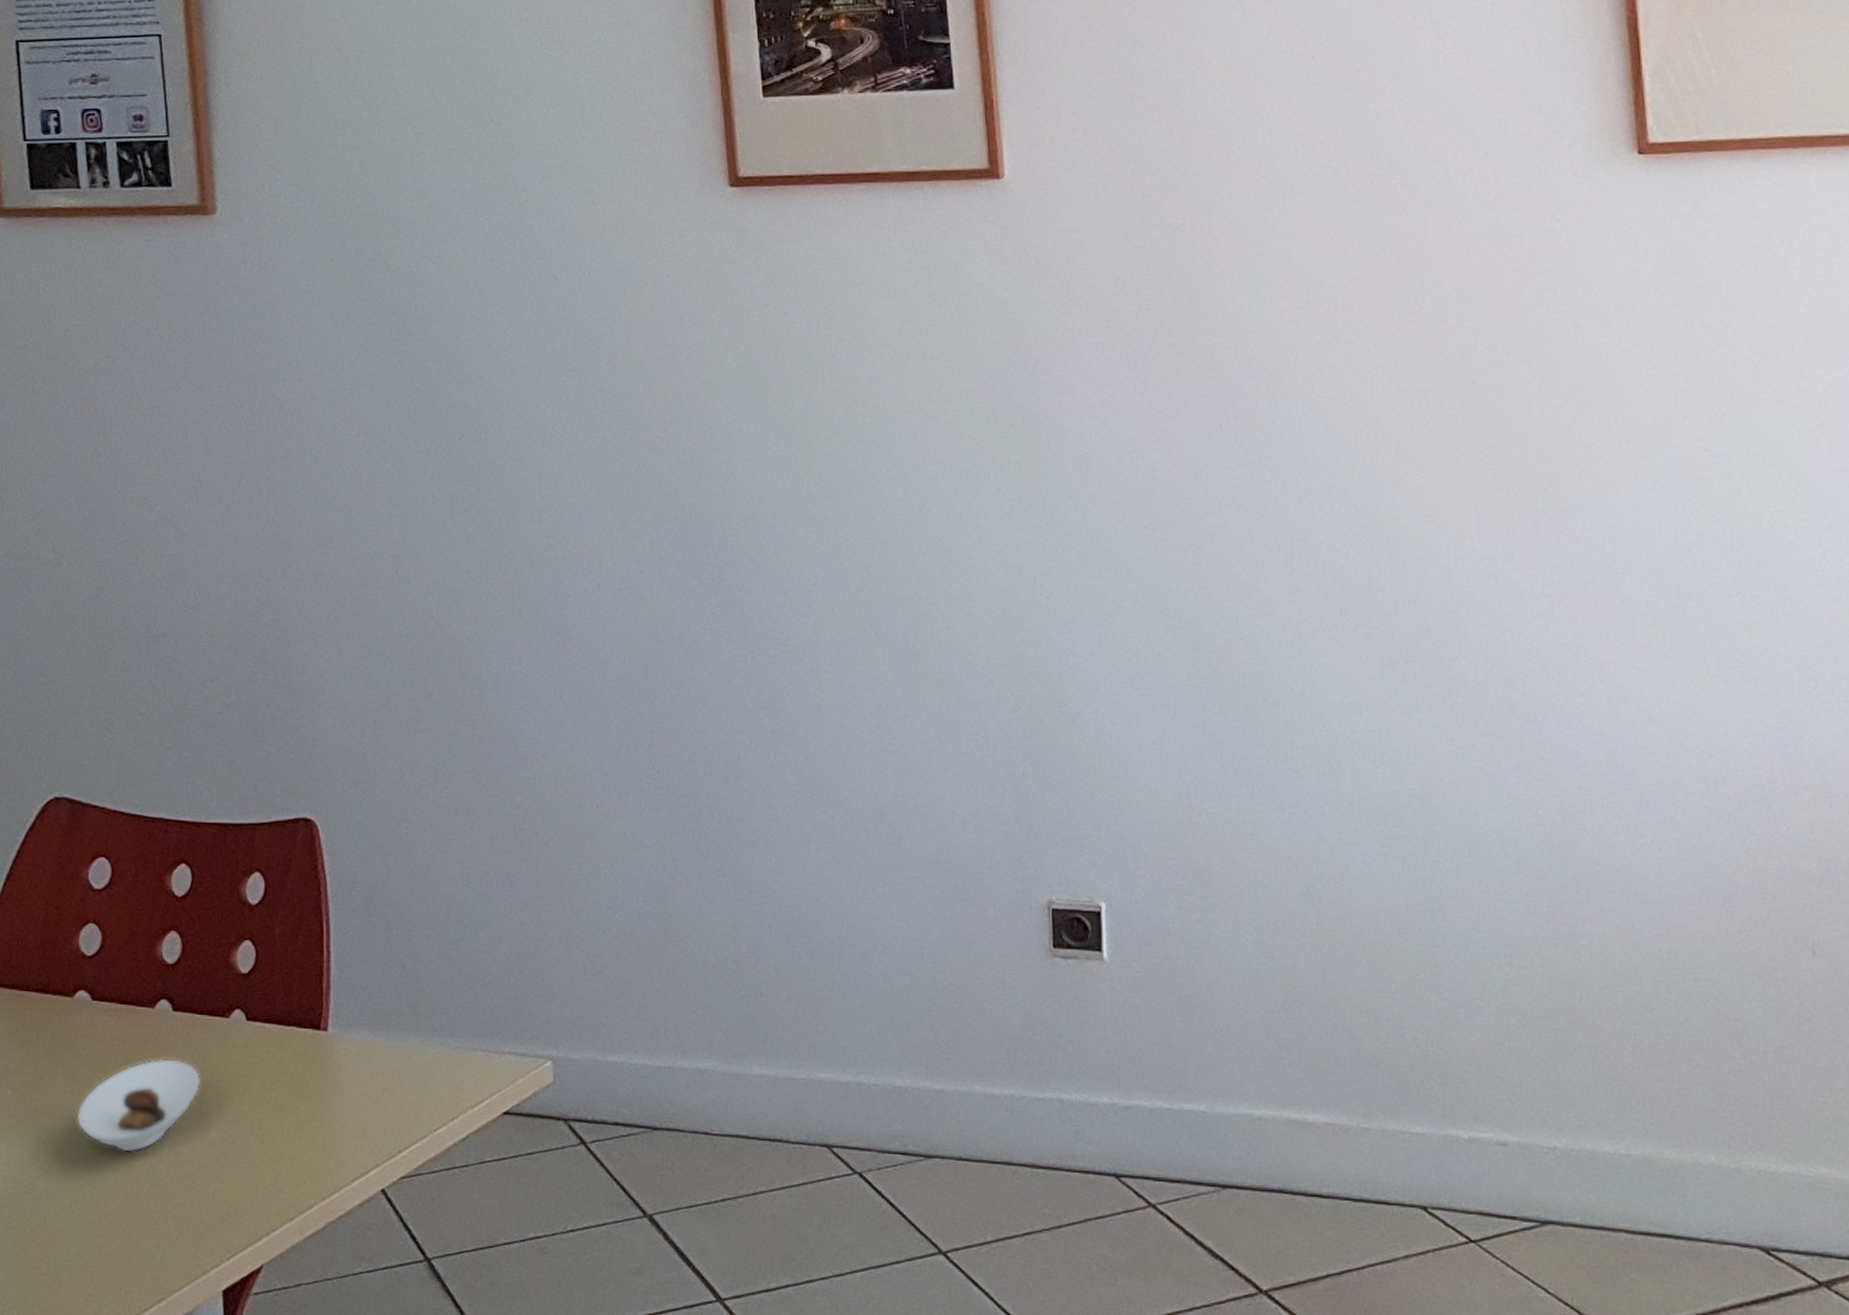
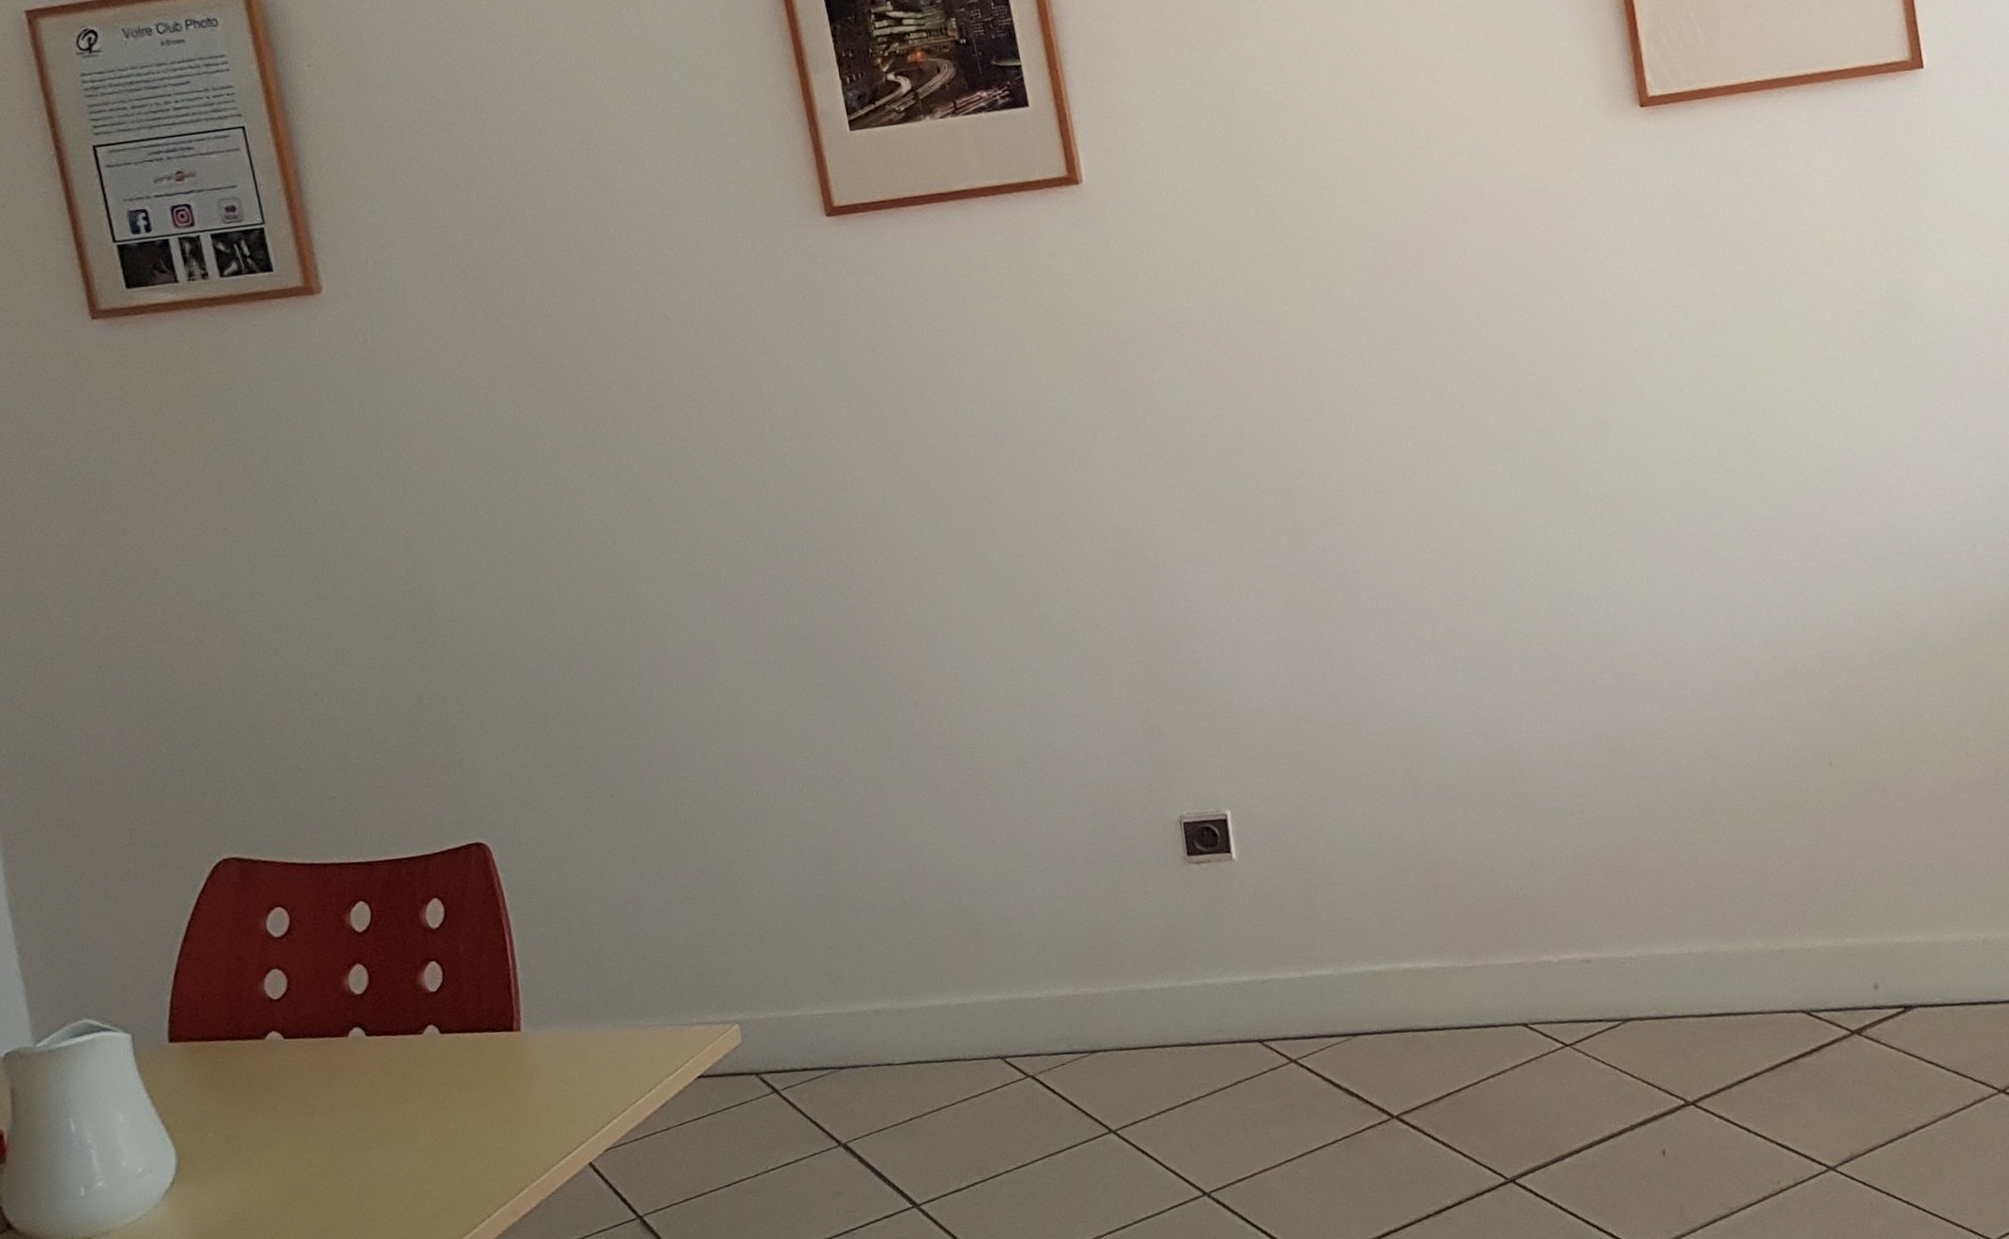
saucer: present [76,1058,201,1153] -> none [281,1079,402,1171]

